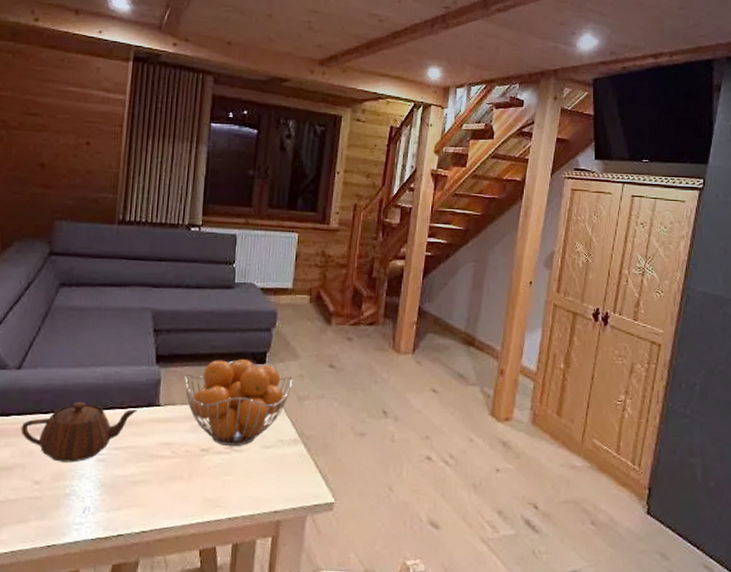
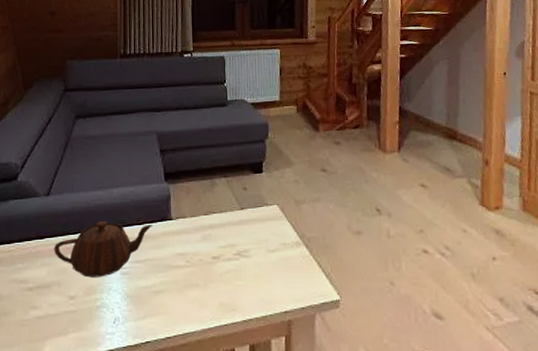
fruit basket: present [184,359,293,447] -> none [191,170,289,253]

